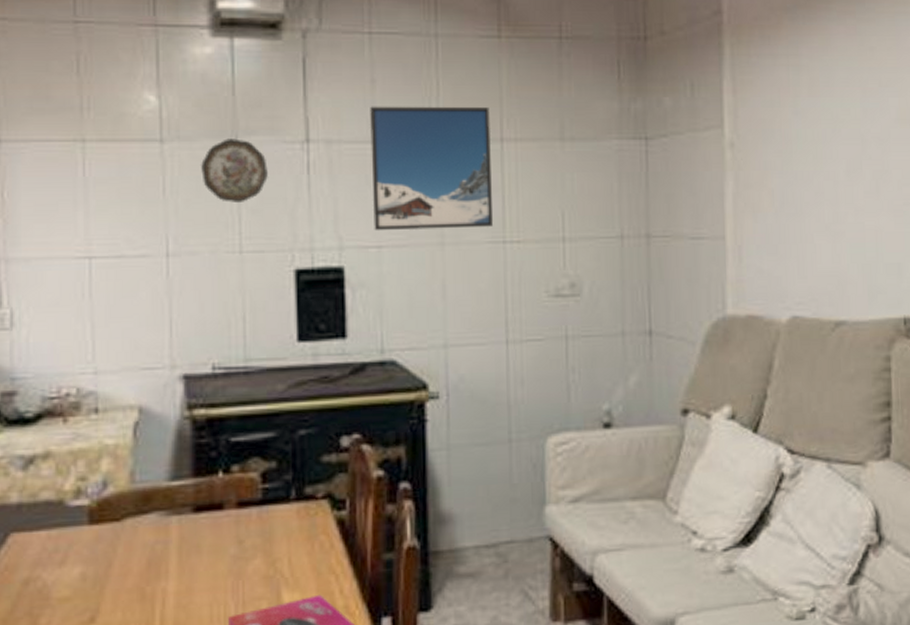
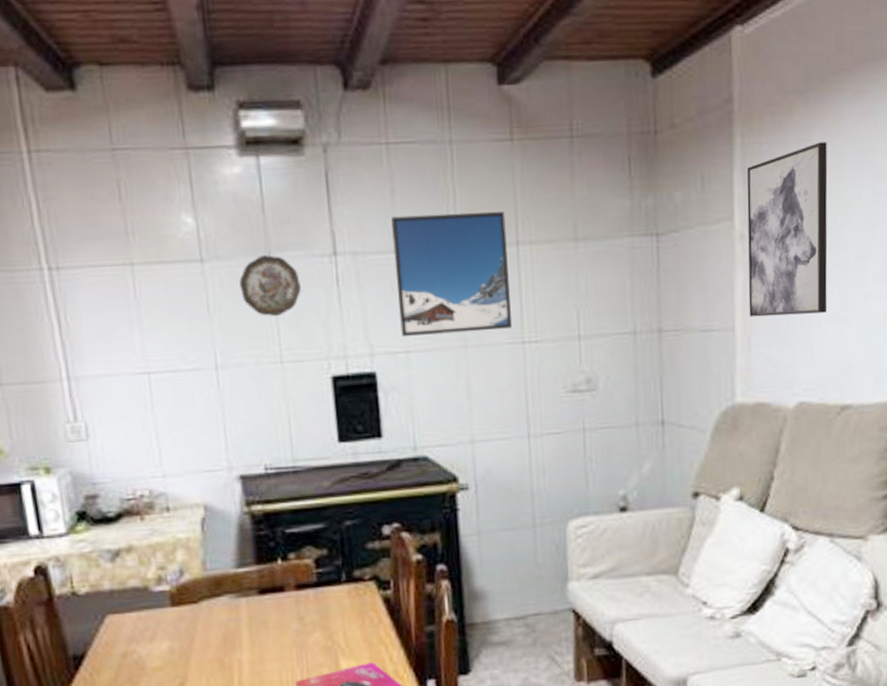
wall art: none [736,57,819,226] -> present [746,142,828,317]

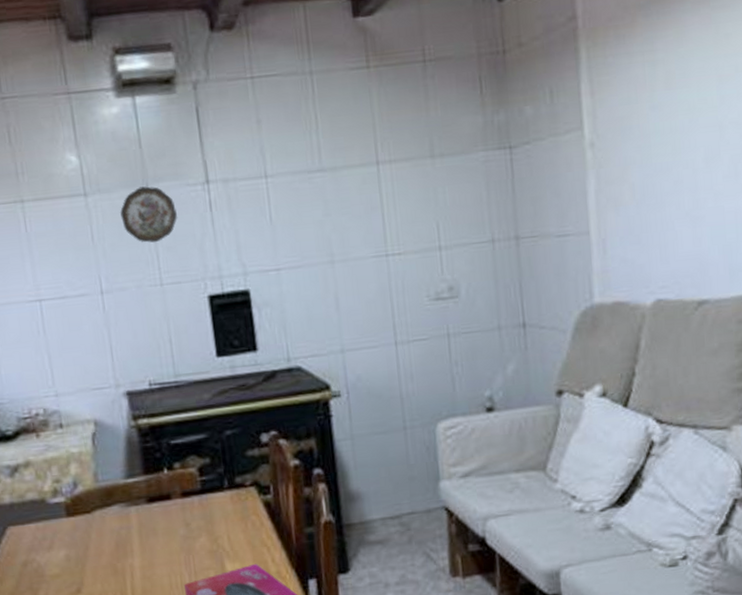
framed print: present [391,211,513,336] -> none [258,134,376,255]
wall art: present [746,142,828,317] -> none [593,51,679,221]

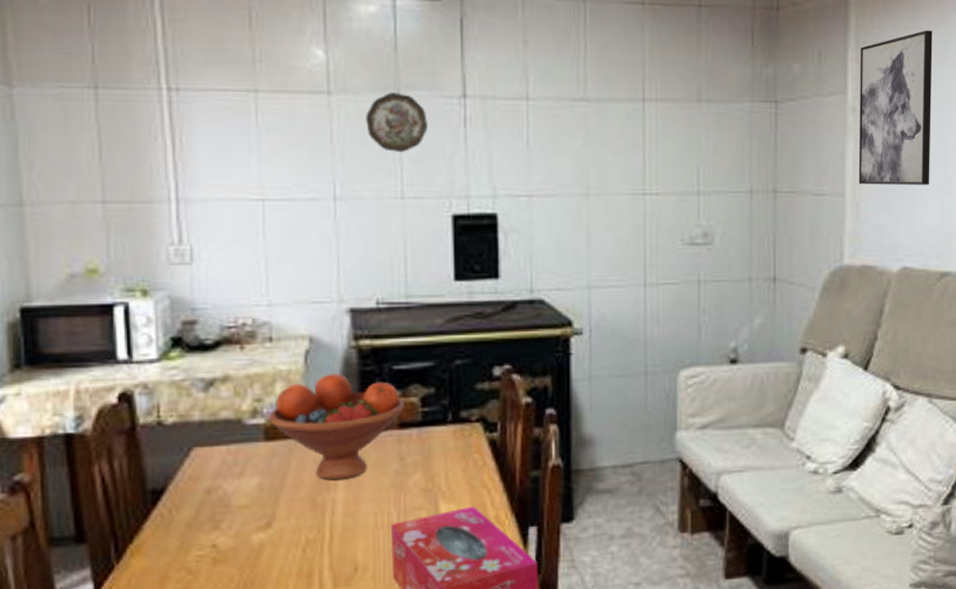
fruit bowl: none [67,452,186,548] -> present [269,374,406,480]
wall art: none [593,51,679,221] -> present [858,30,933,185]

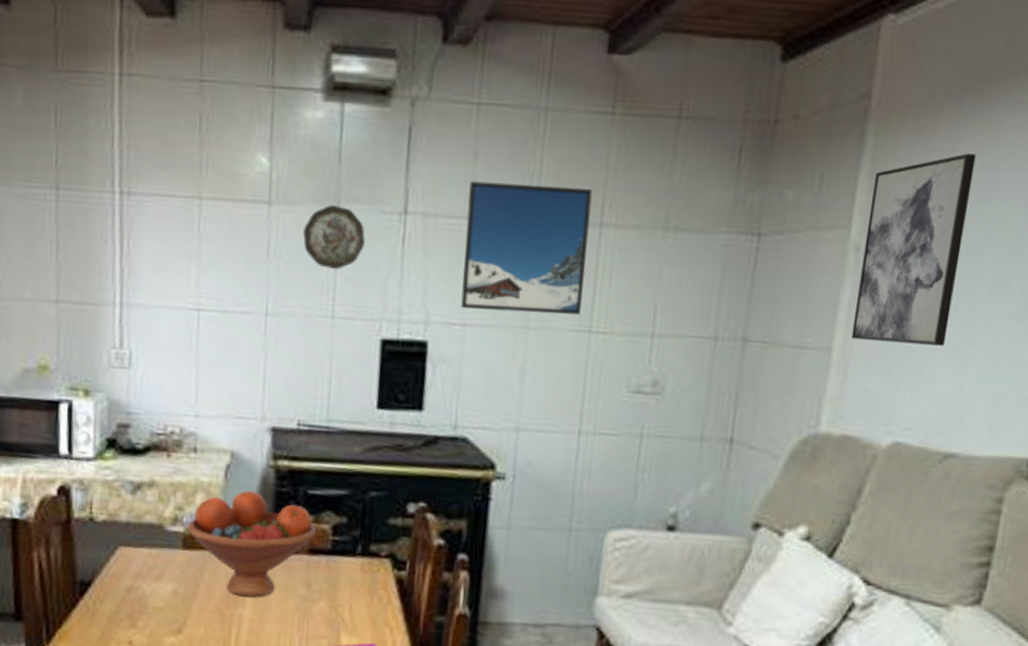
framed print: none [522,65,635,181] -> present [460,181,593,315]

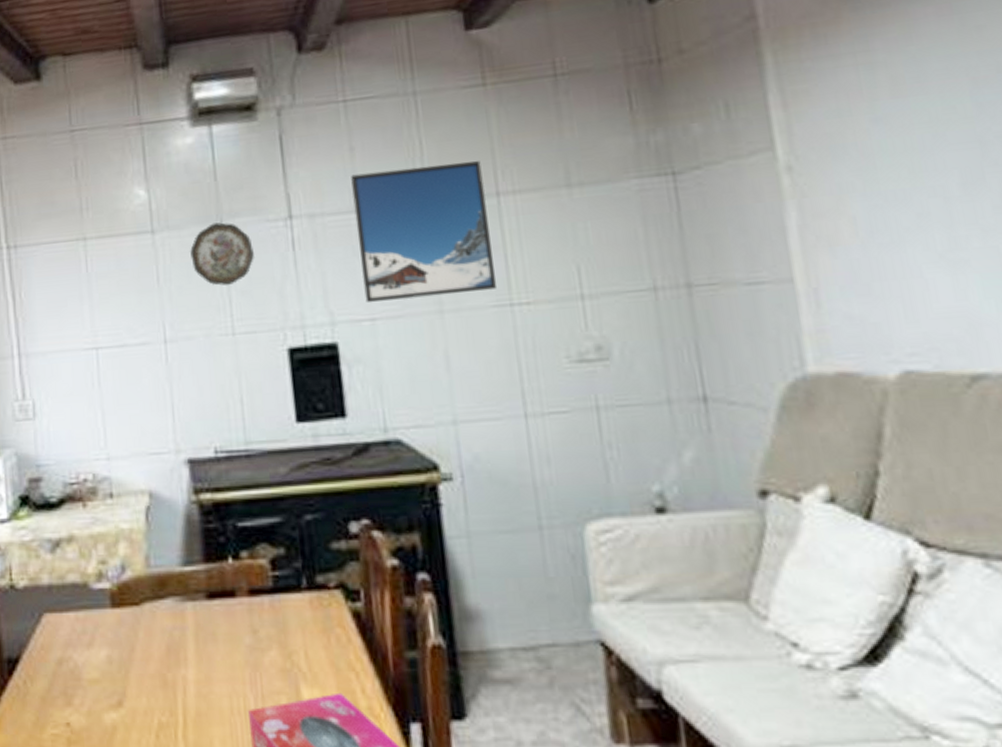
fruit bowl: present [188,491,317,598] -> none [114,532,254,655]
wall art: present [851,153,976,346] -> none [786,50,929,265]

